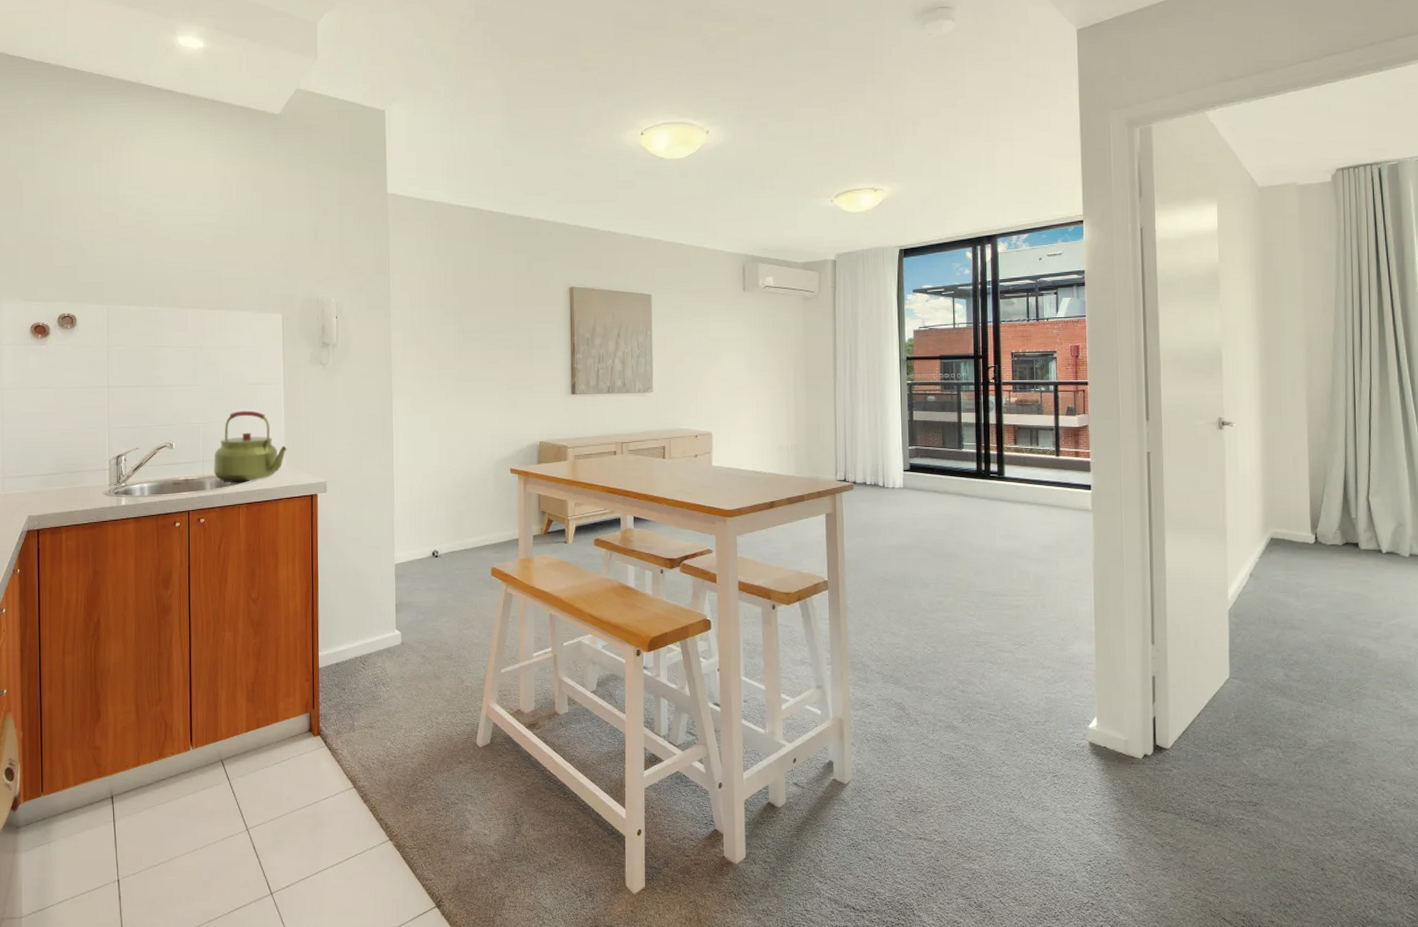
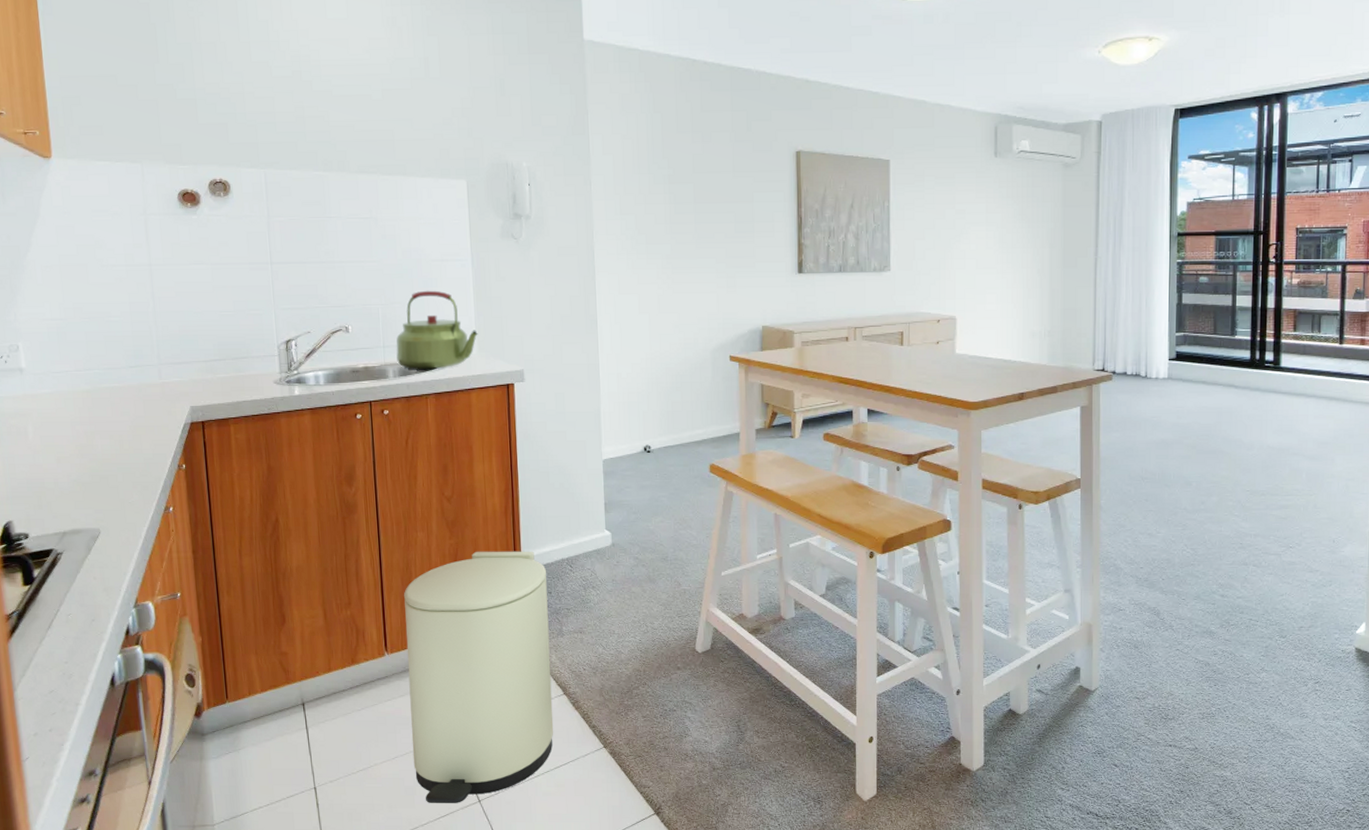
pedal bin: none [209,649,343,896] -> present [403,551,554,803]

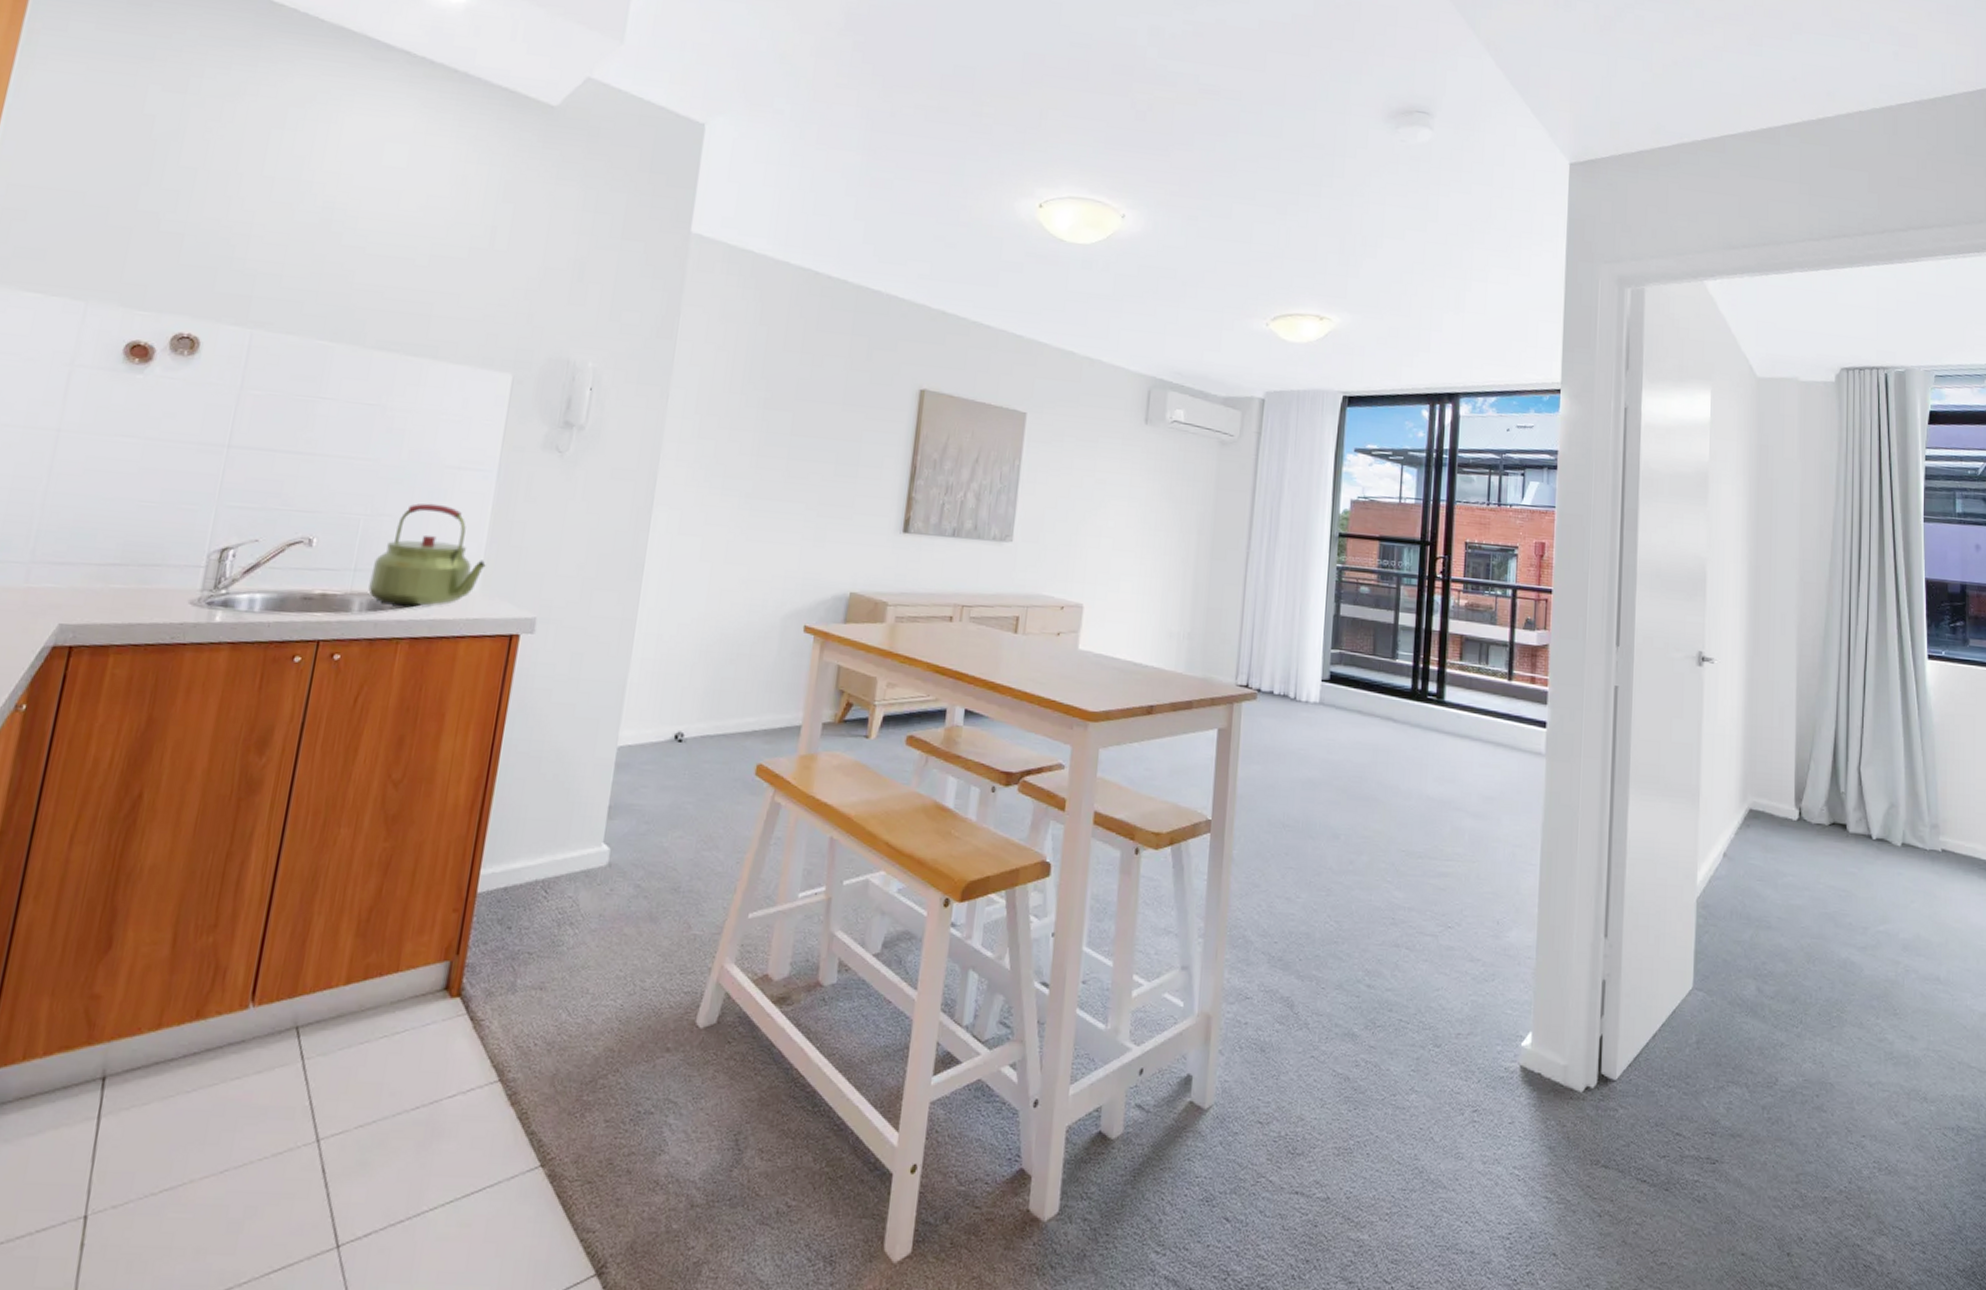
pedal bin: present [403,551,554,803] -> none [249,860,512,1249]

